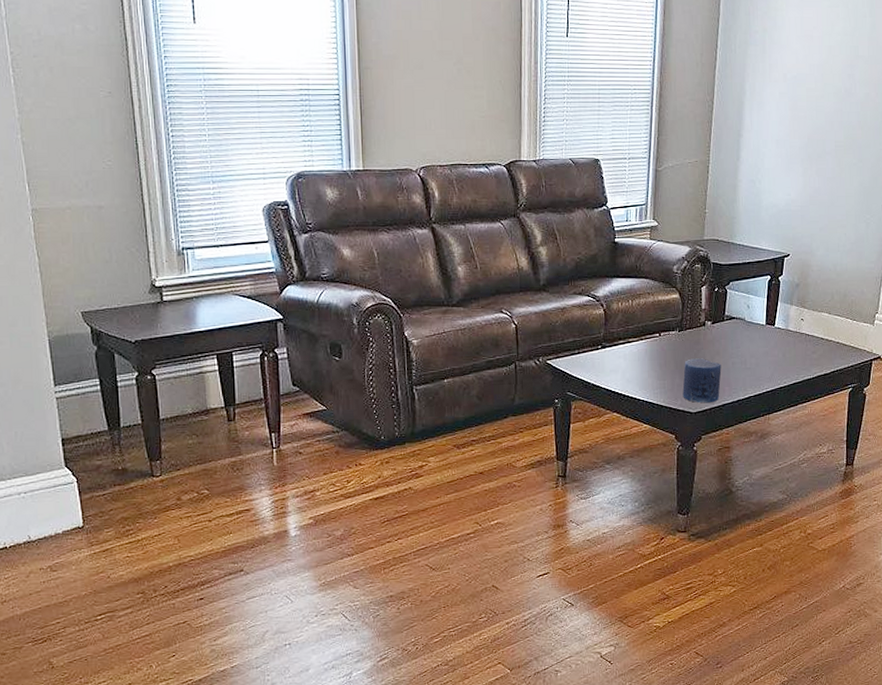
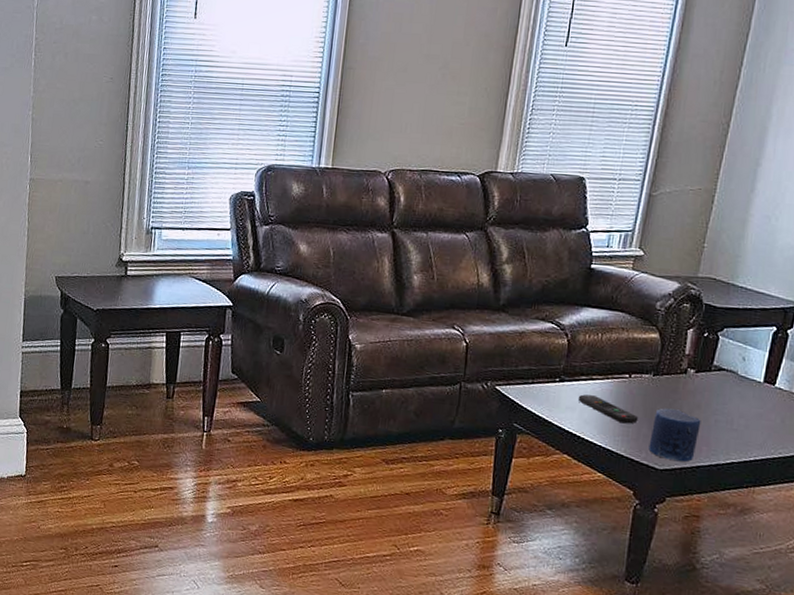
remote control: none [619,356,671,377] -> present [577,394,639,424]

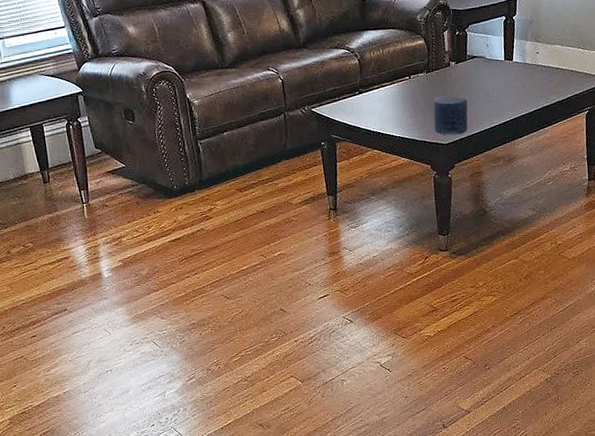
remote control: present [577,394,639,424] -> none [375,99,423,116]

